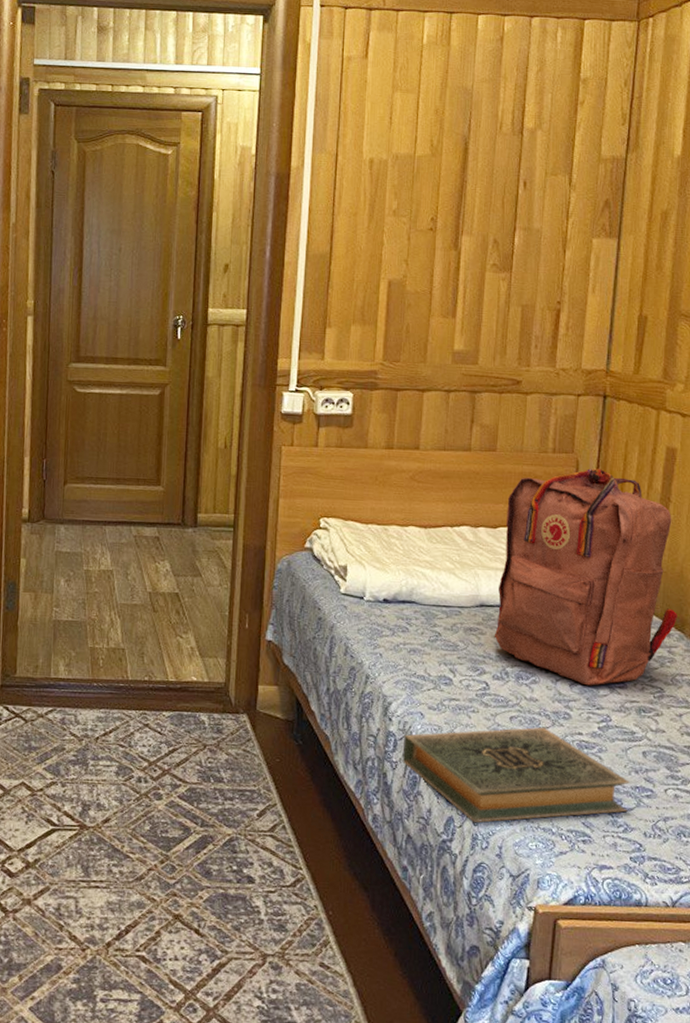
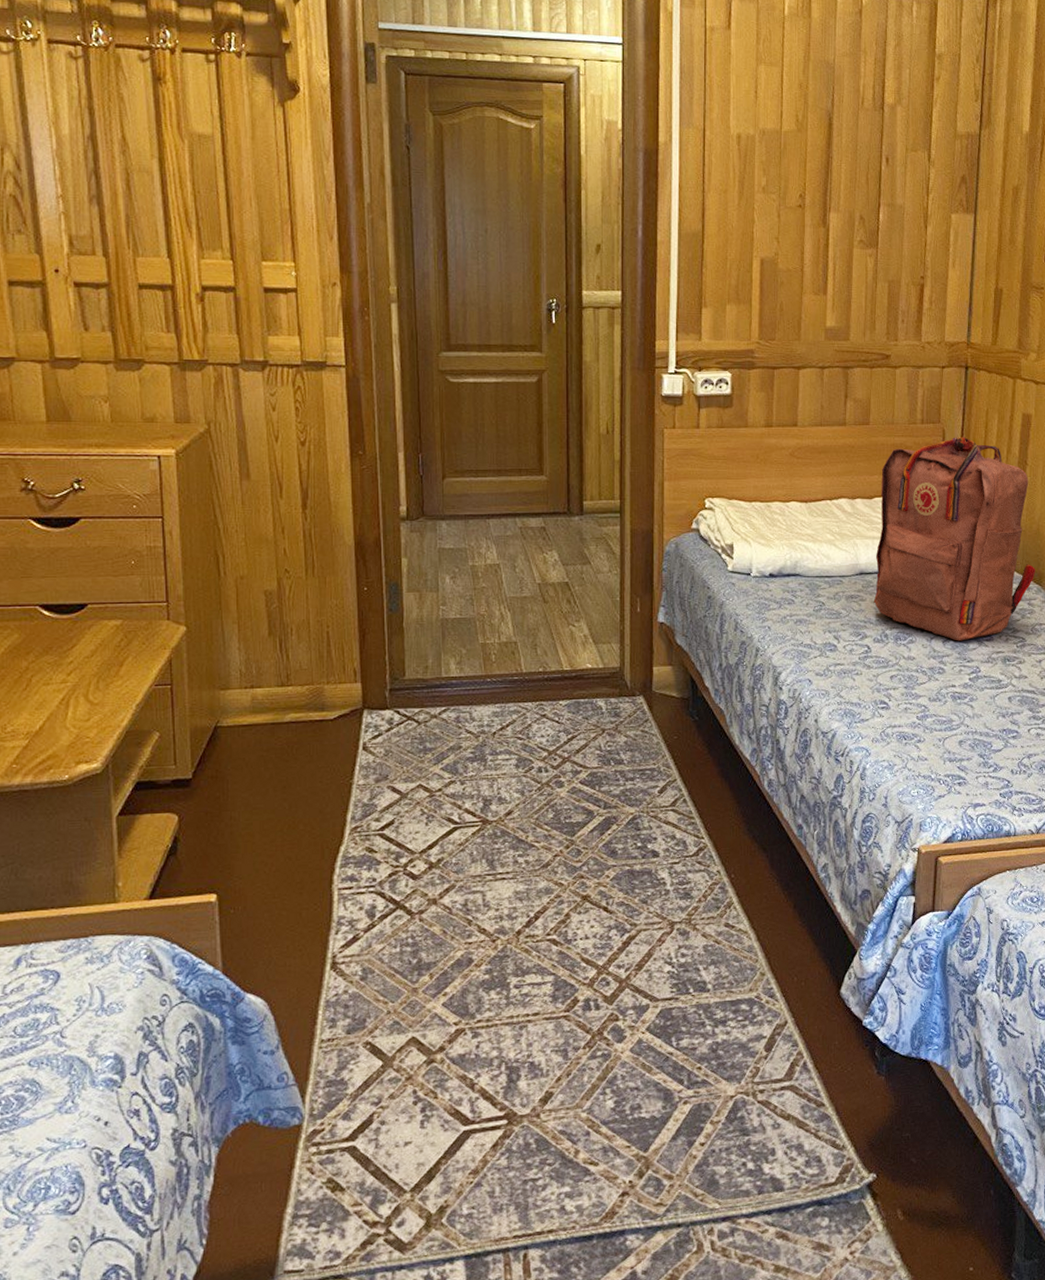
hardback book: present [402,727,631,823] -> none [793,682,999,778]

